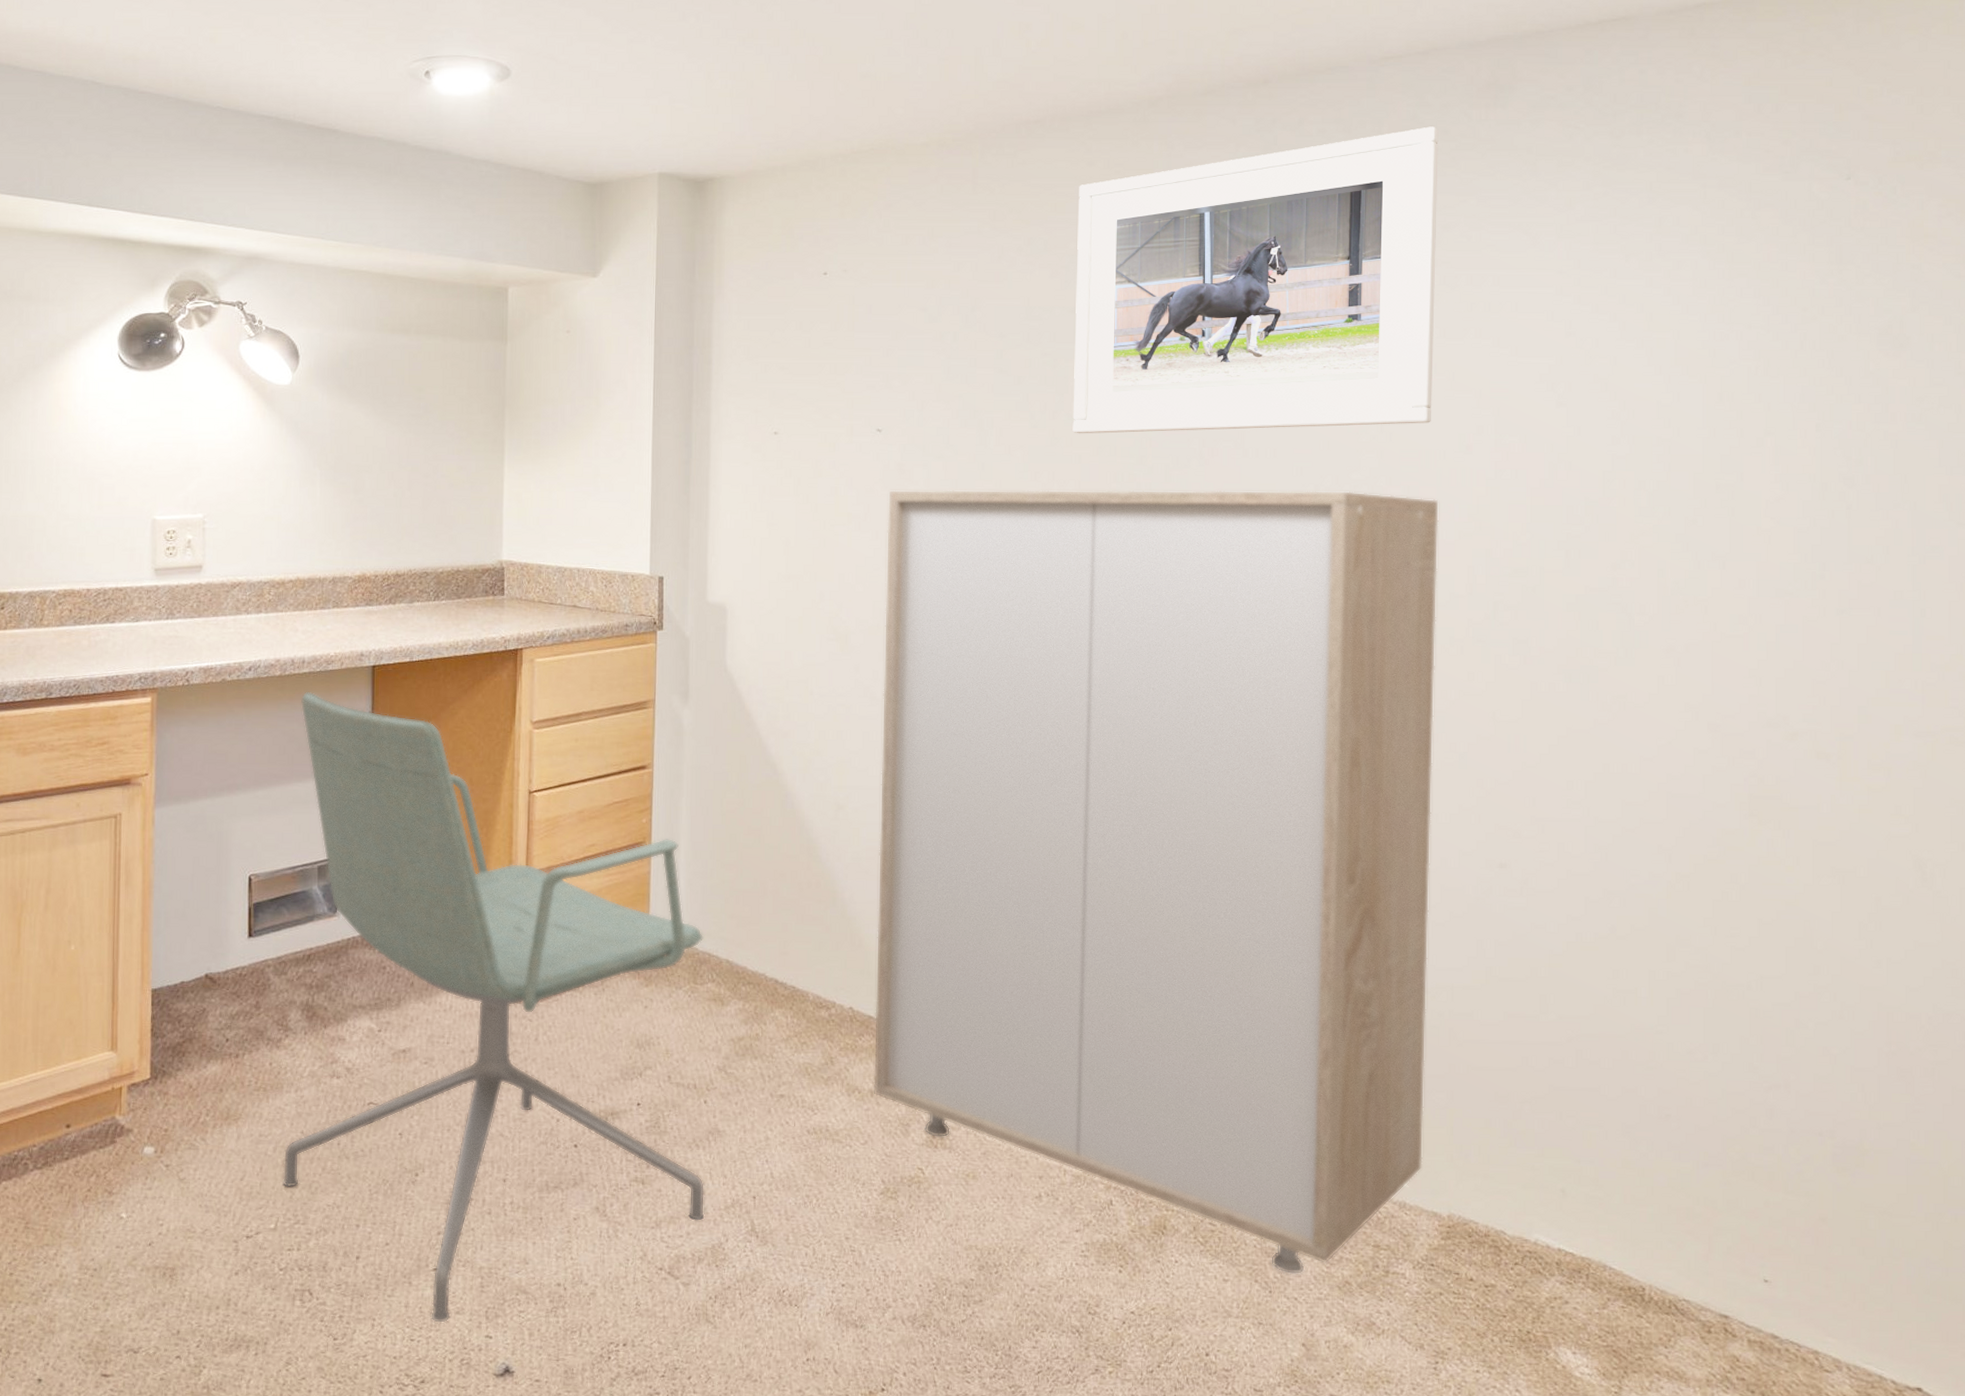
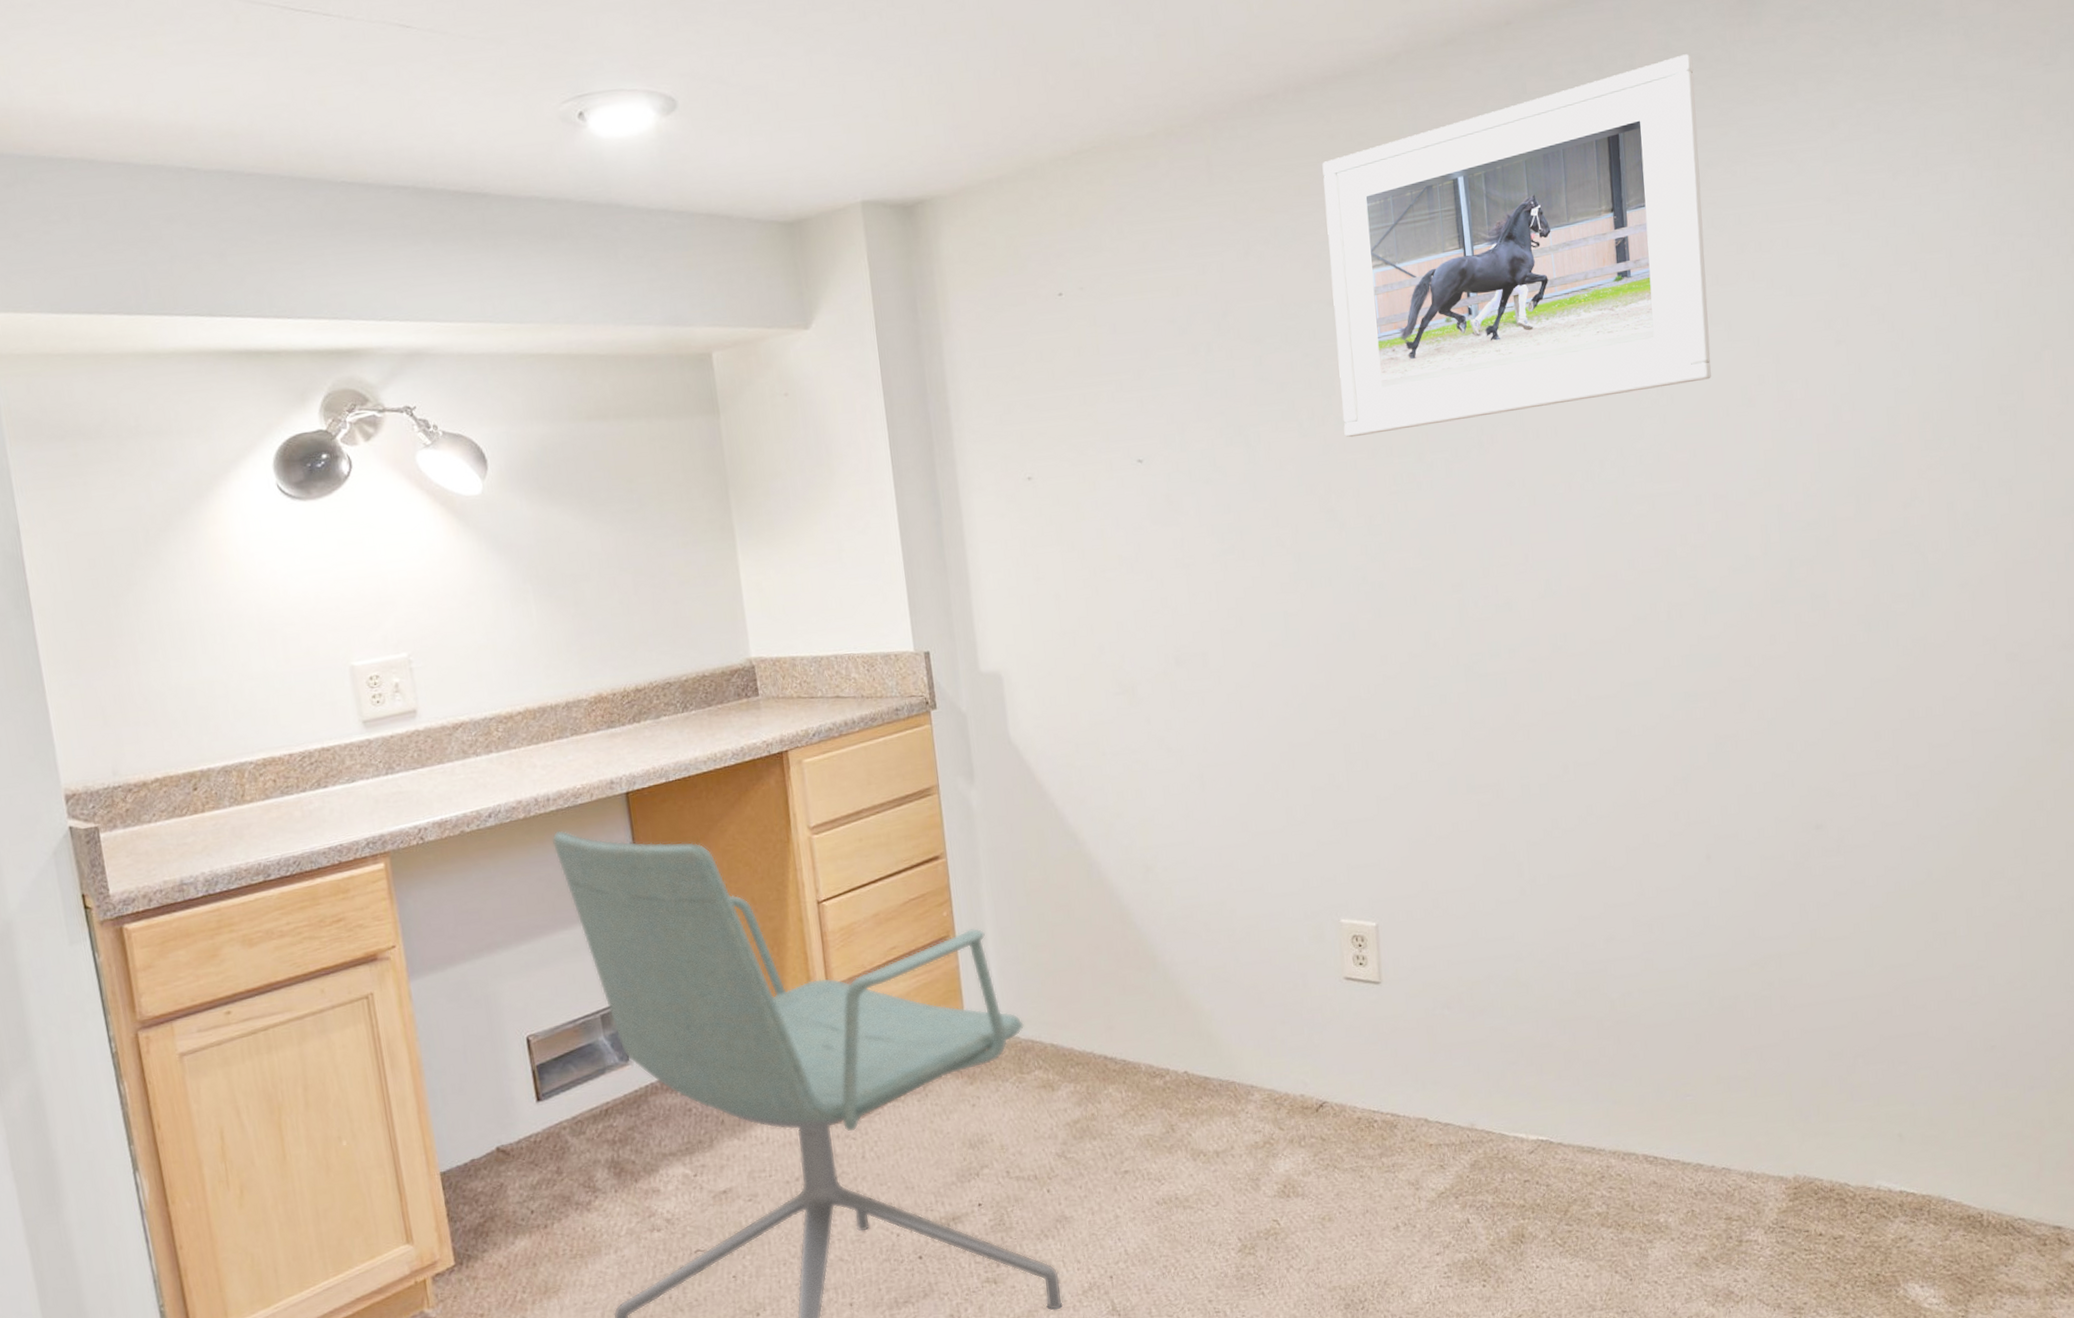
storage cabinet: present [873,489,1440,1275] -> none [1157,459,1766,1260]

